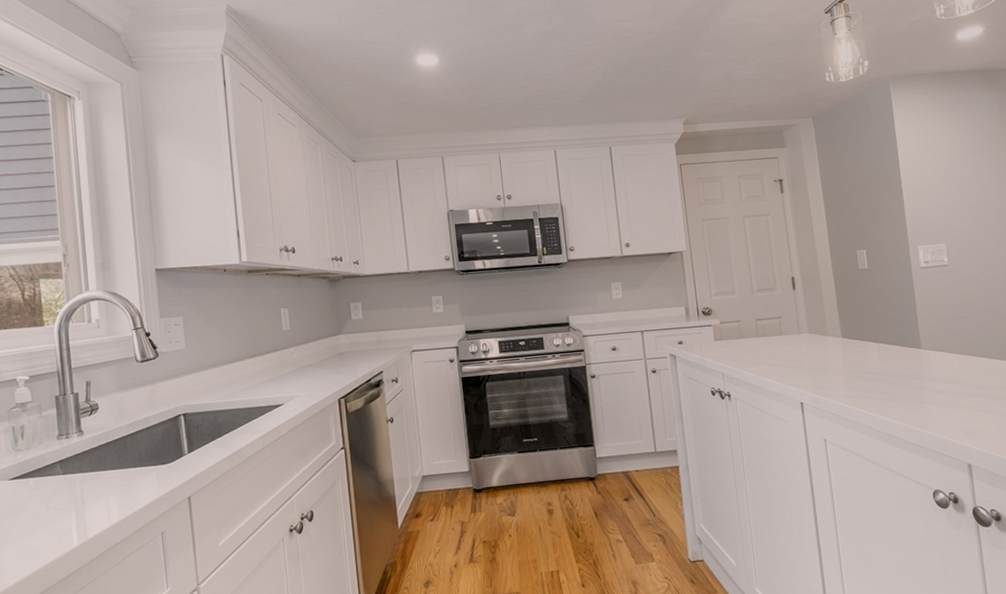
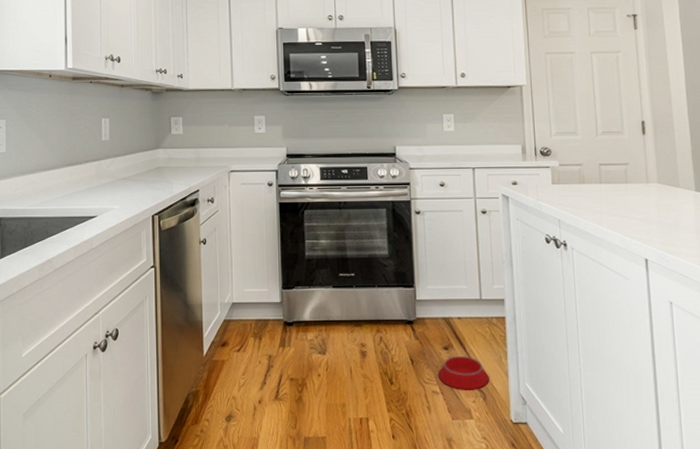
pet bowl: none [620,504,668,537] -> present [438,355,489,390]

